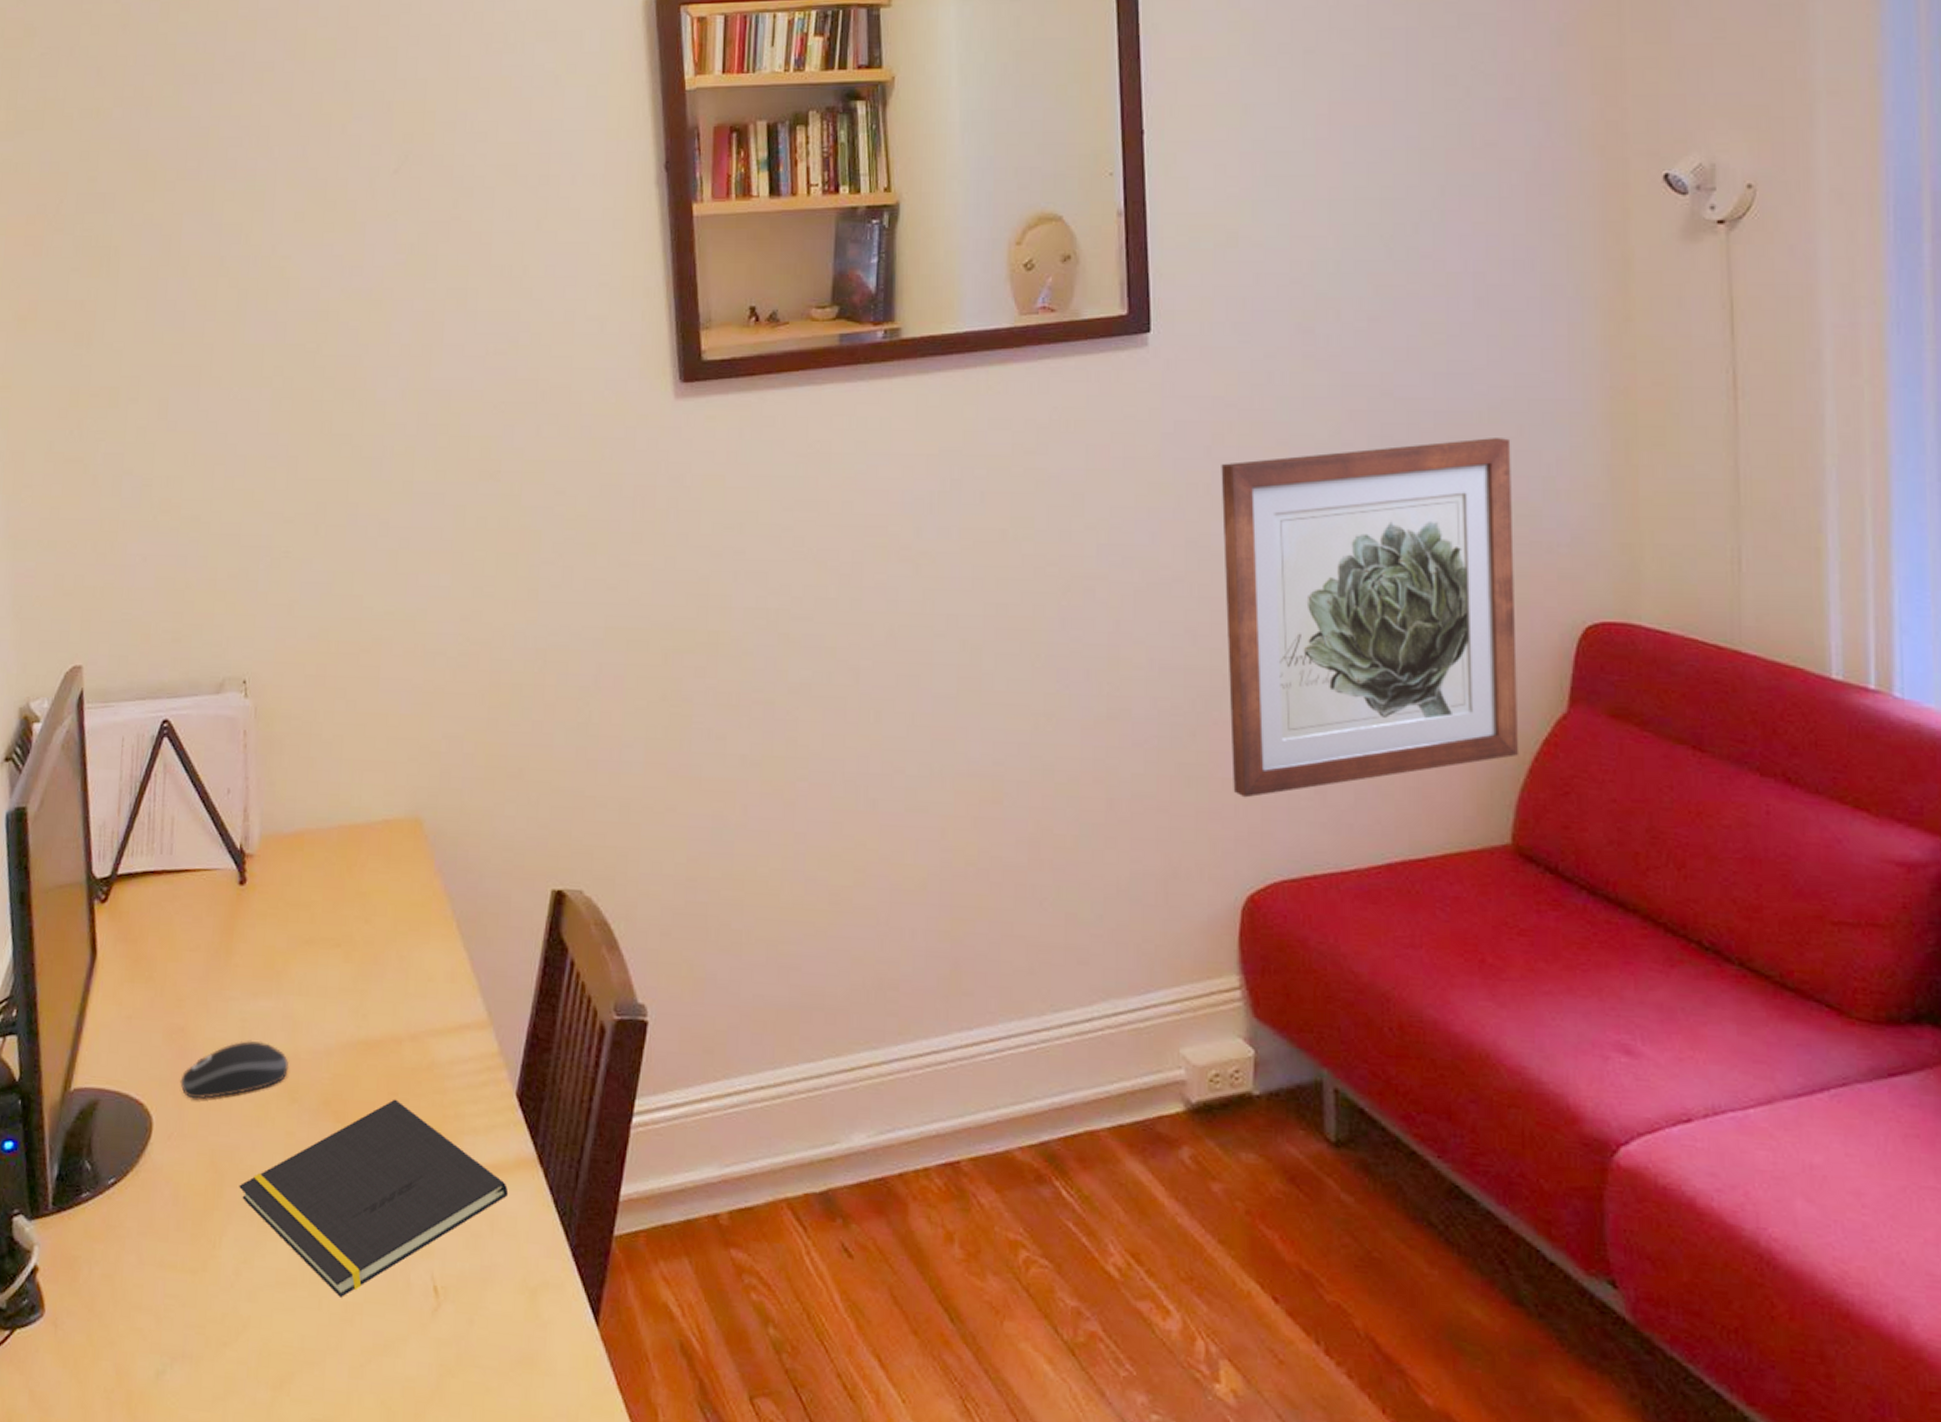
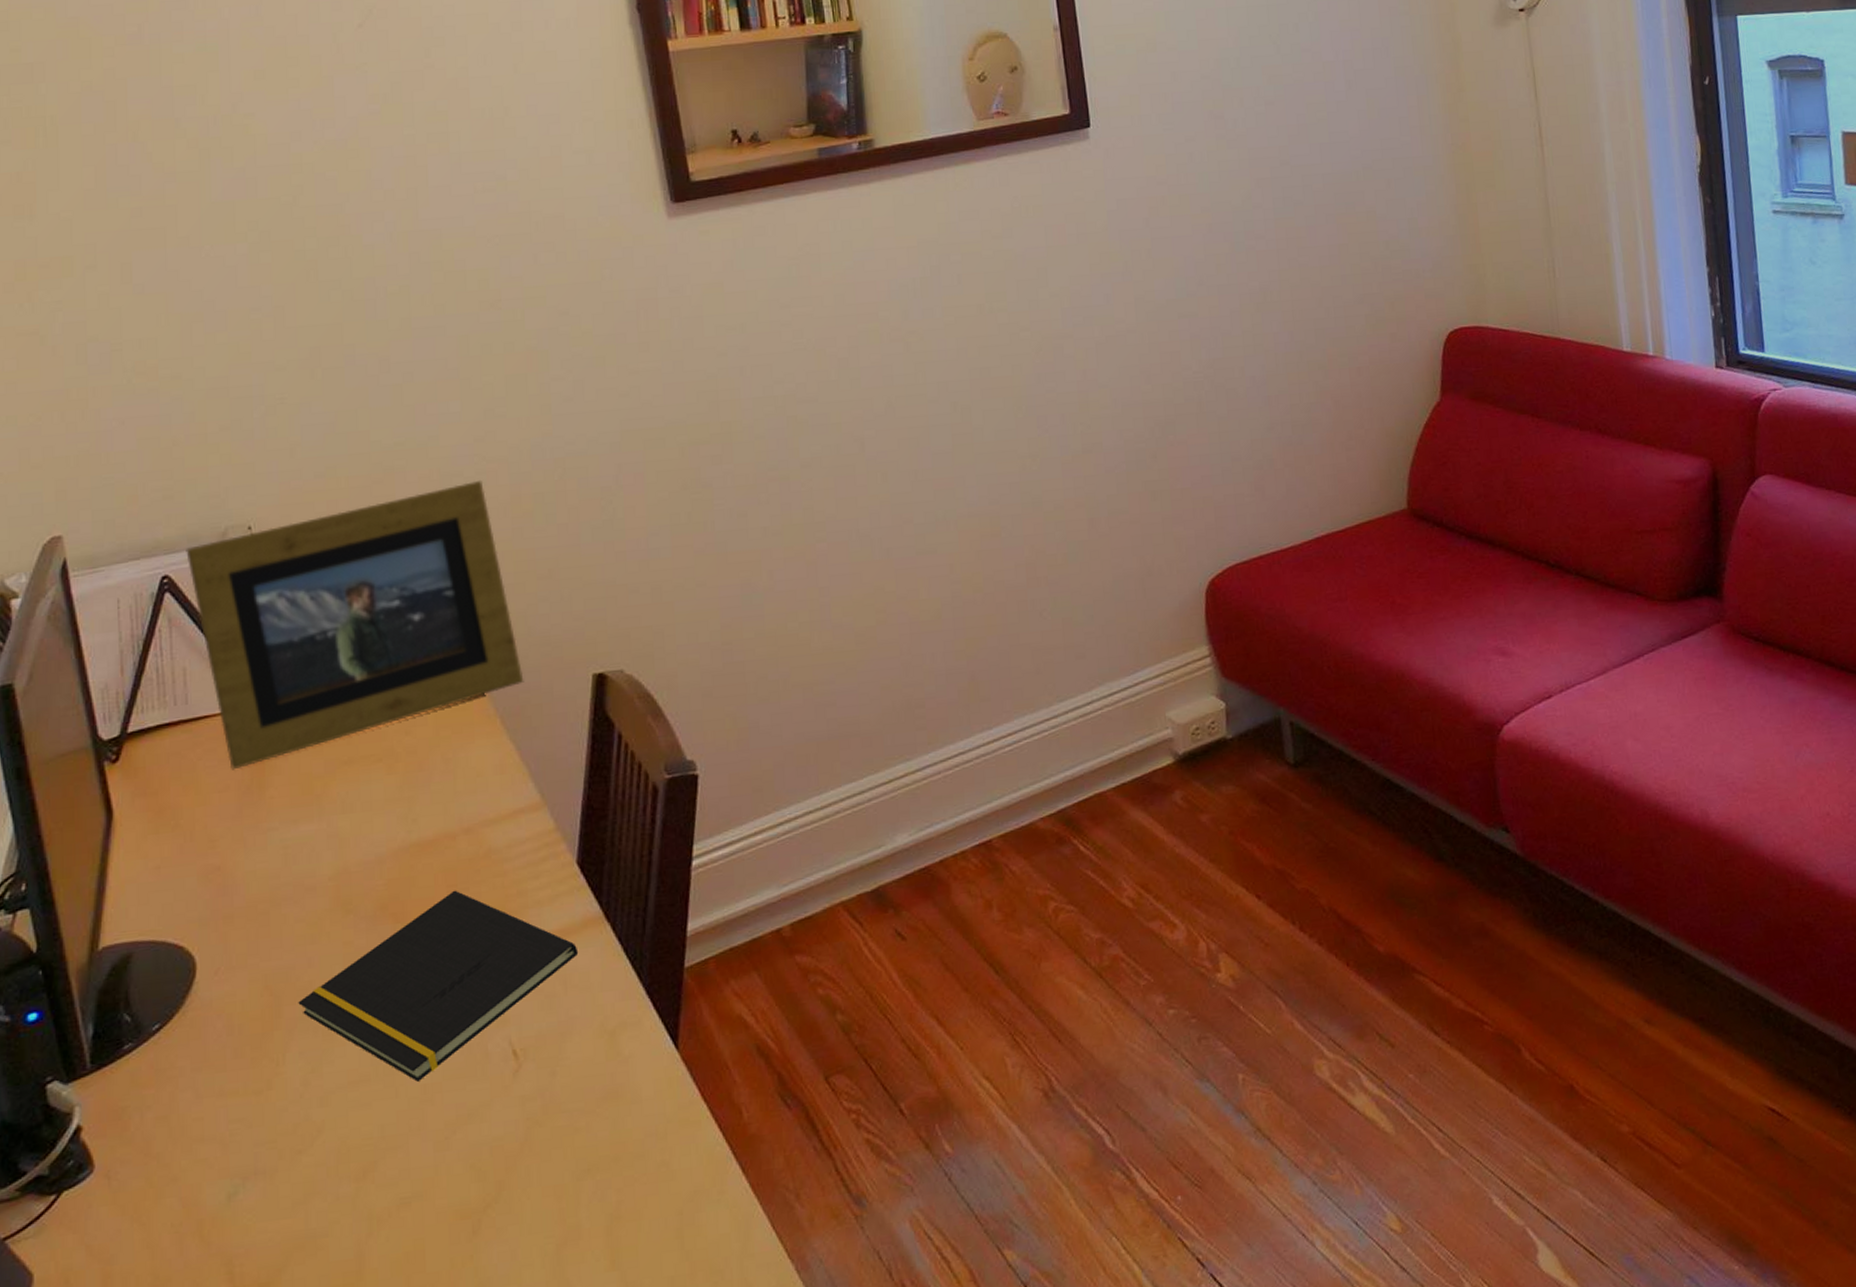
computer mouse: present [180,1040,289,1099] -> none [222,863,340,932]
picture frame: none [186,662,484,930] -> present [186,481,524,770]
wall art: present [1221,438,1519,798] -> none [1158,191,1408,502]

